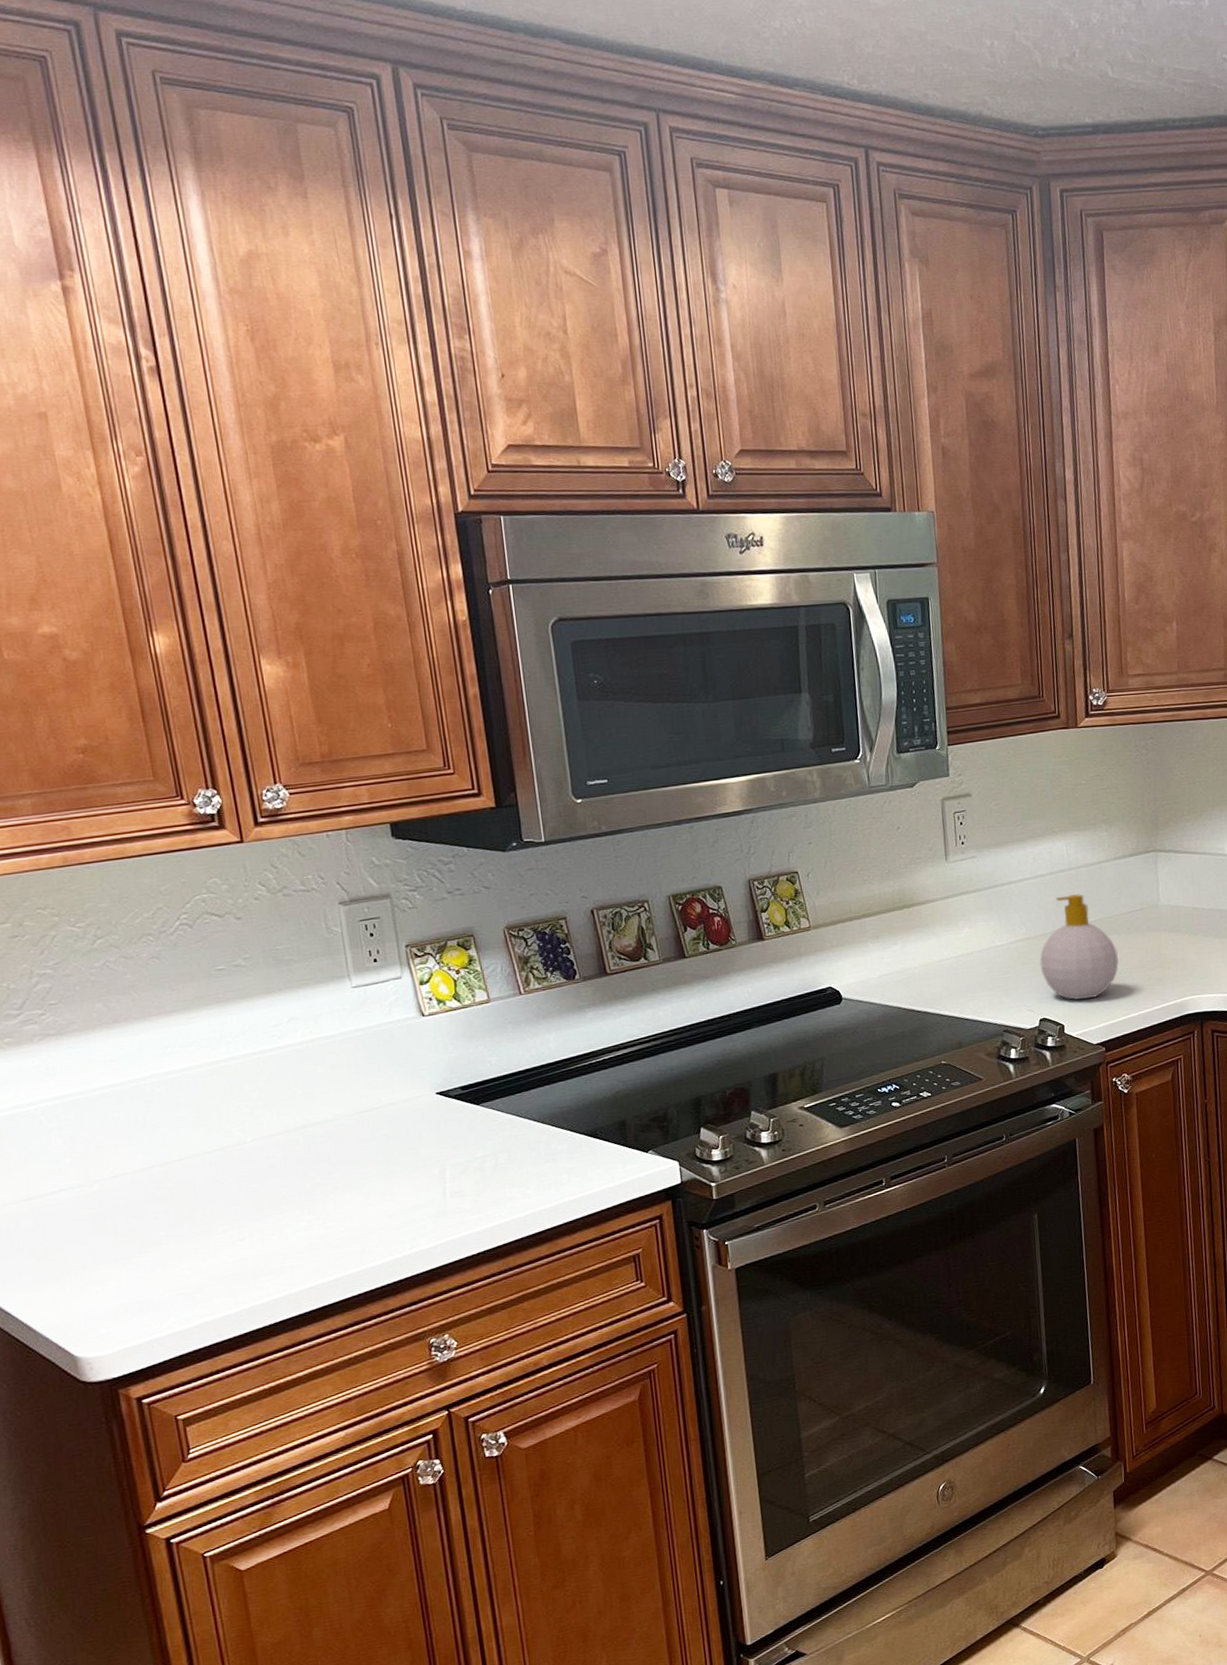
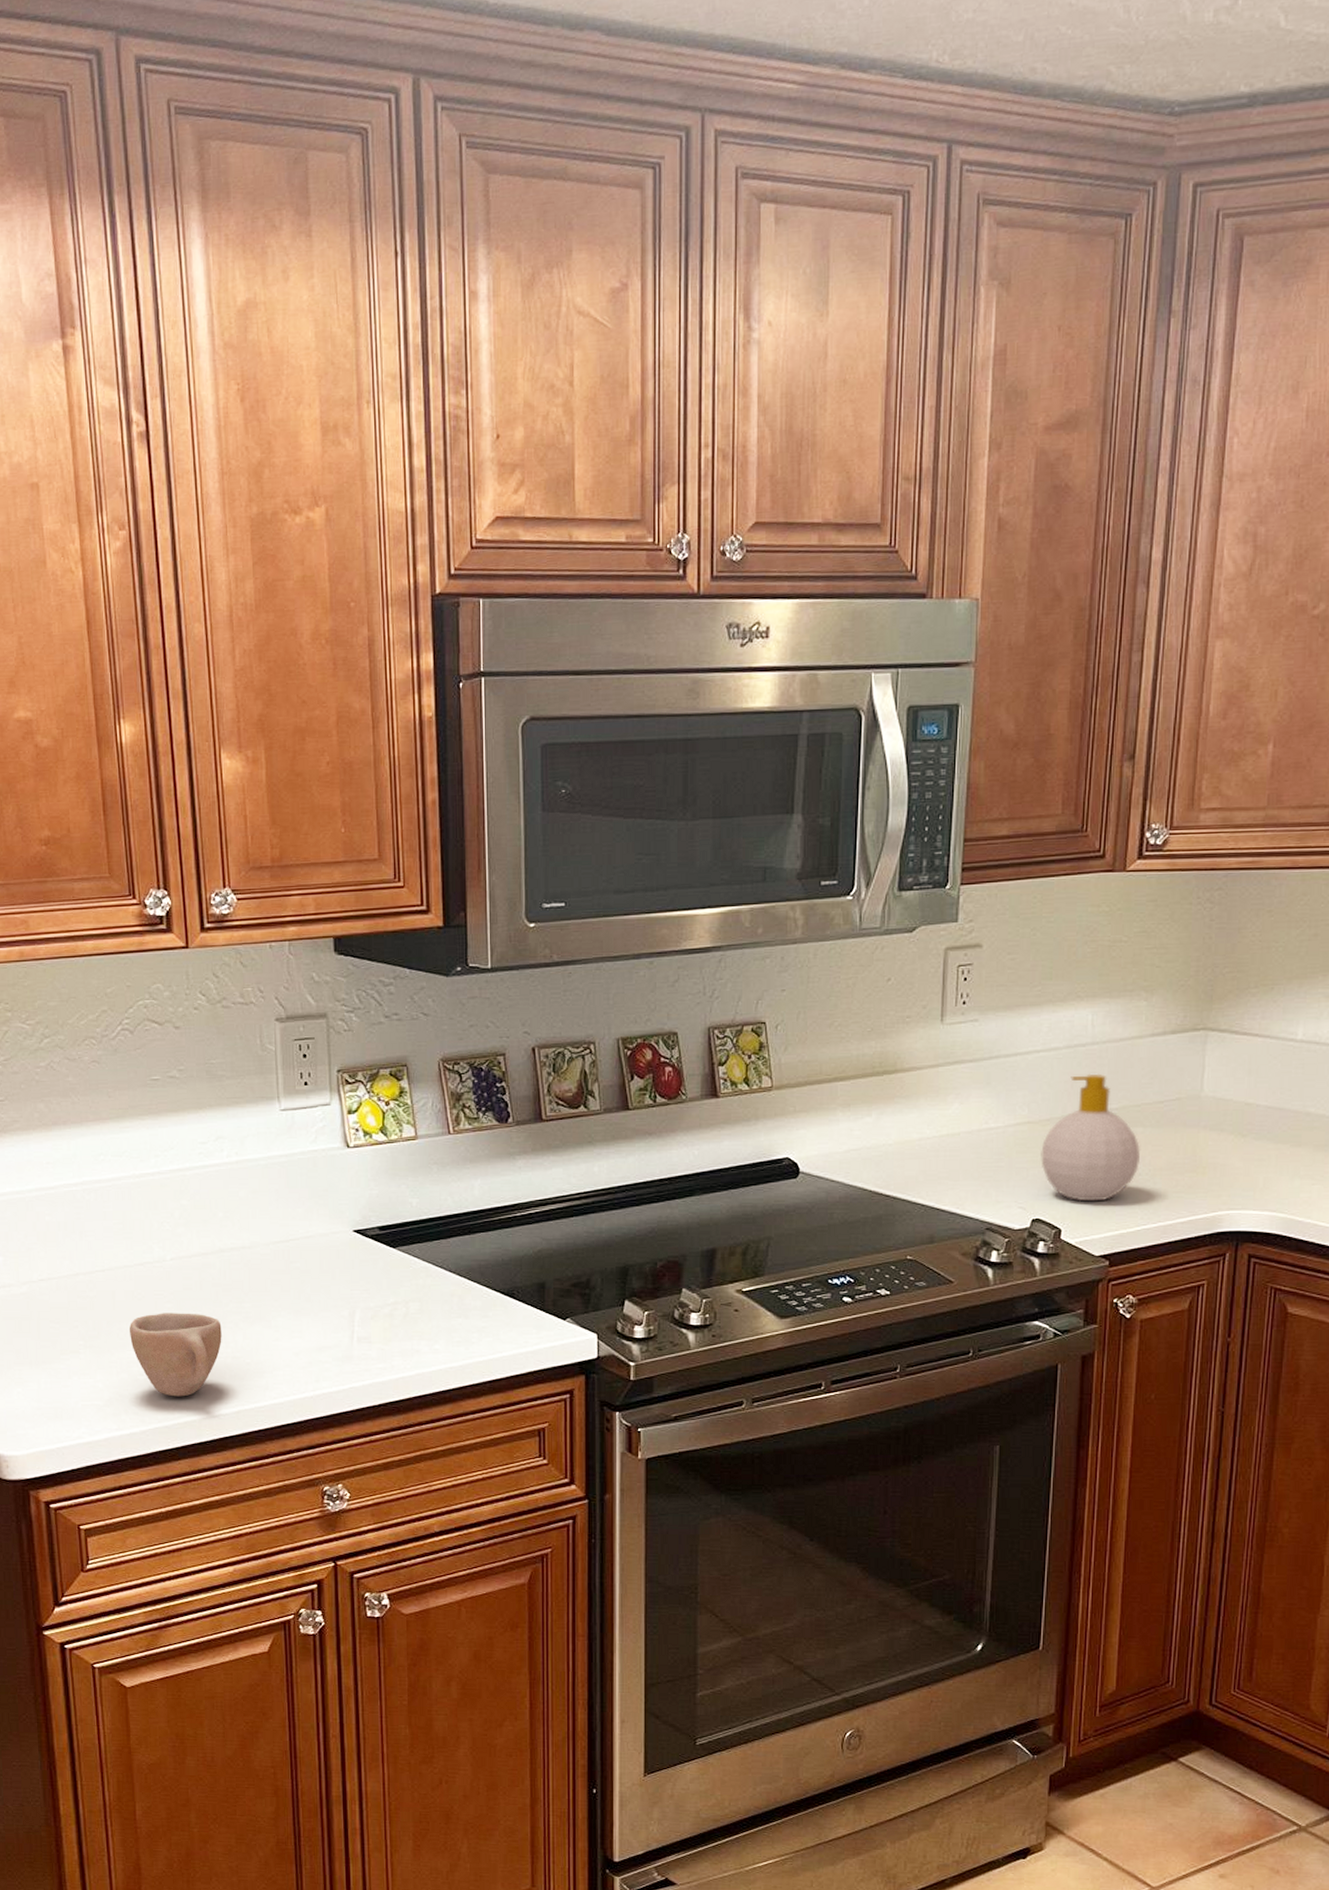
cup: none [213,1190,313,1274] -> present [130,1313,222,1397]

